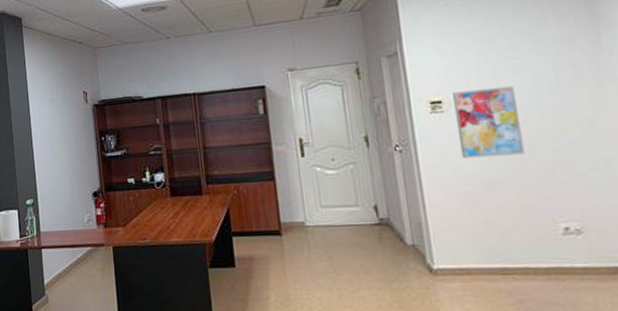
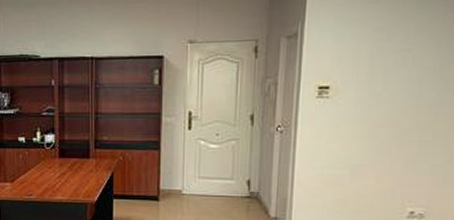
wall art: present [453,86,525,159] -> none [336,78,400,144]

